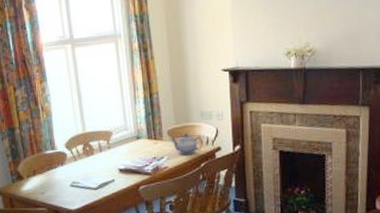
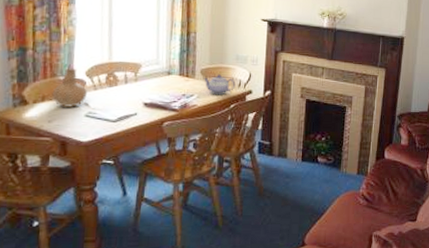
vase: none [40,142,69,180] -> present [51,68,87,109]

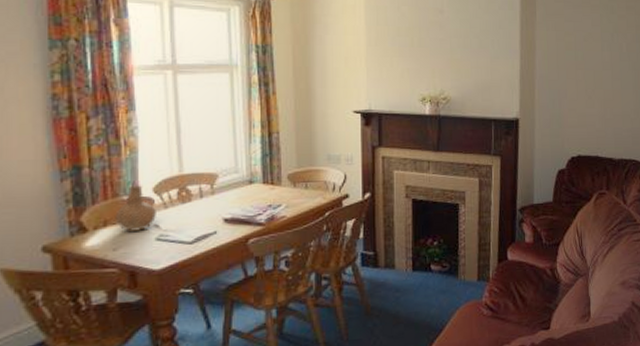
teapot: present [204,74,236,96] -> none [292,178,329,203]

